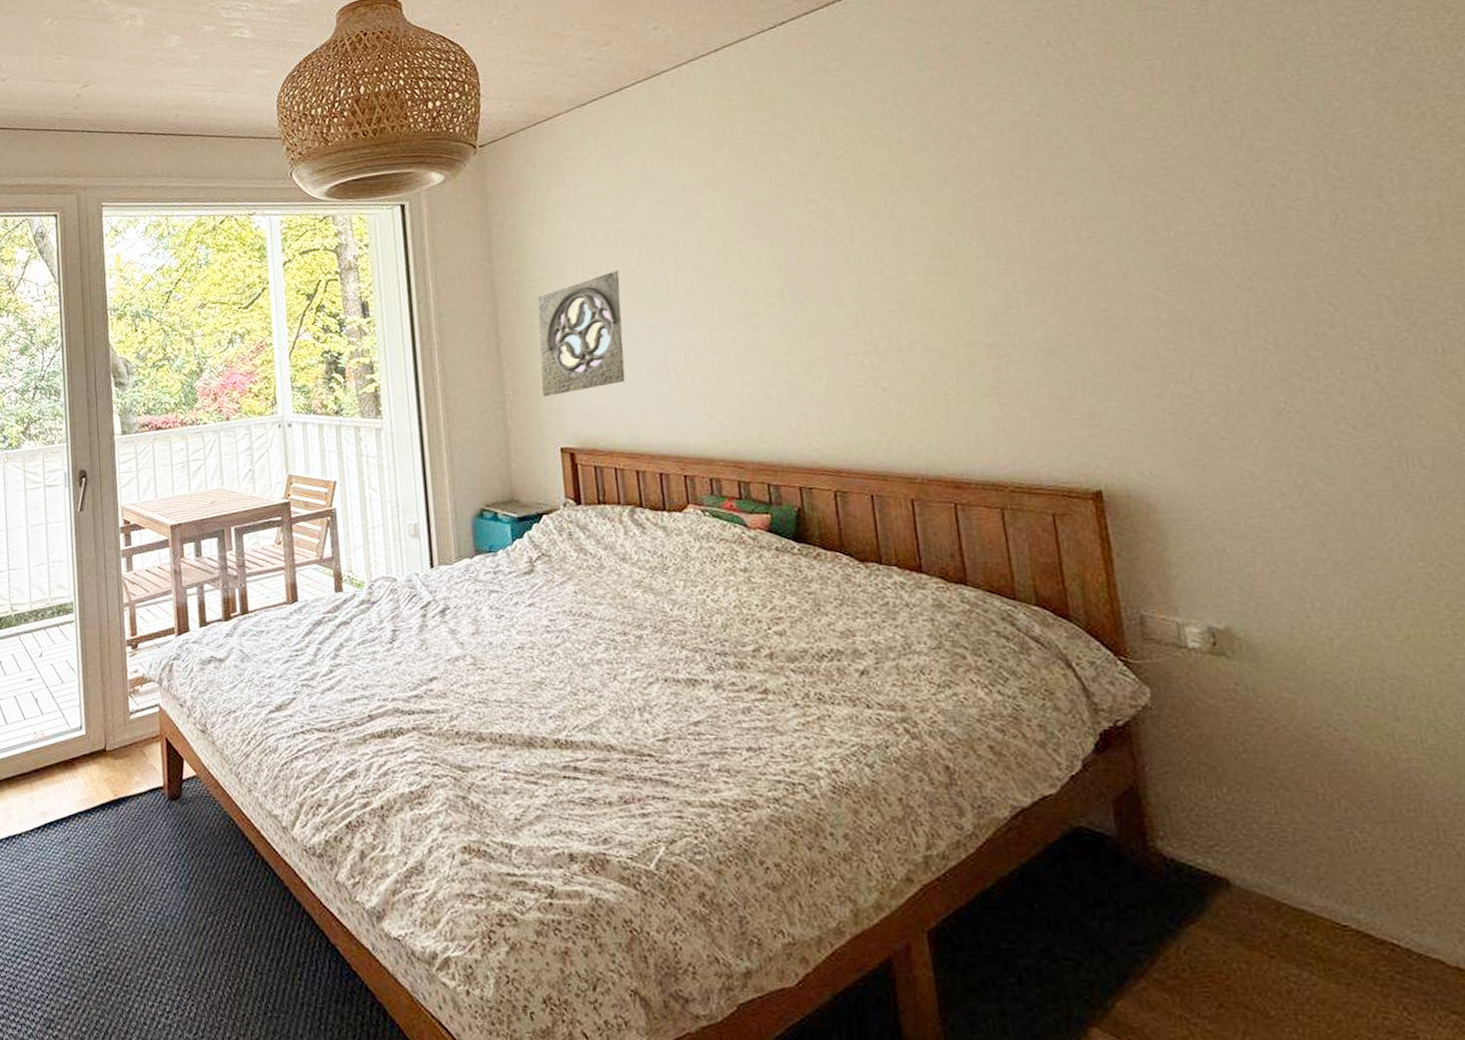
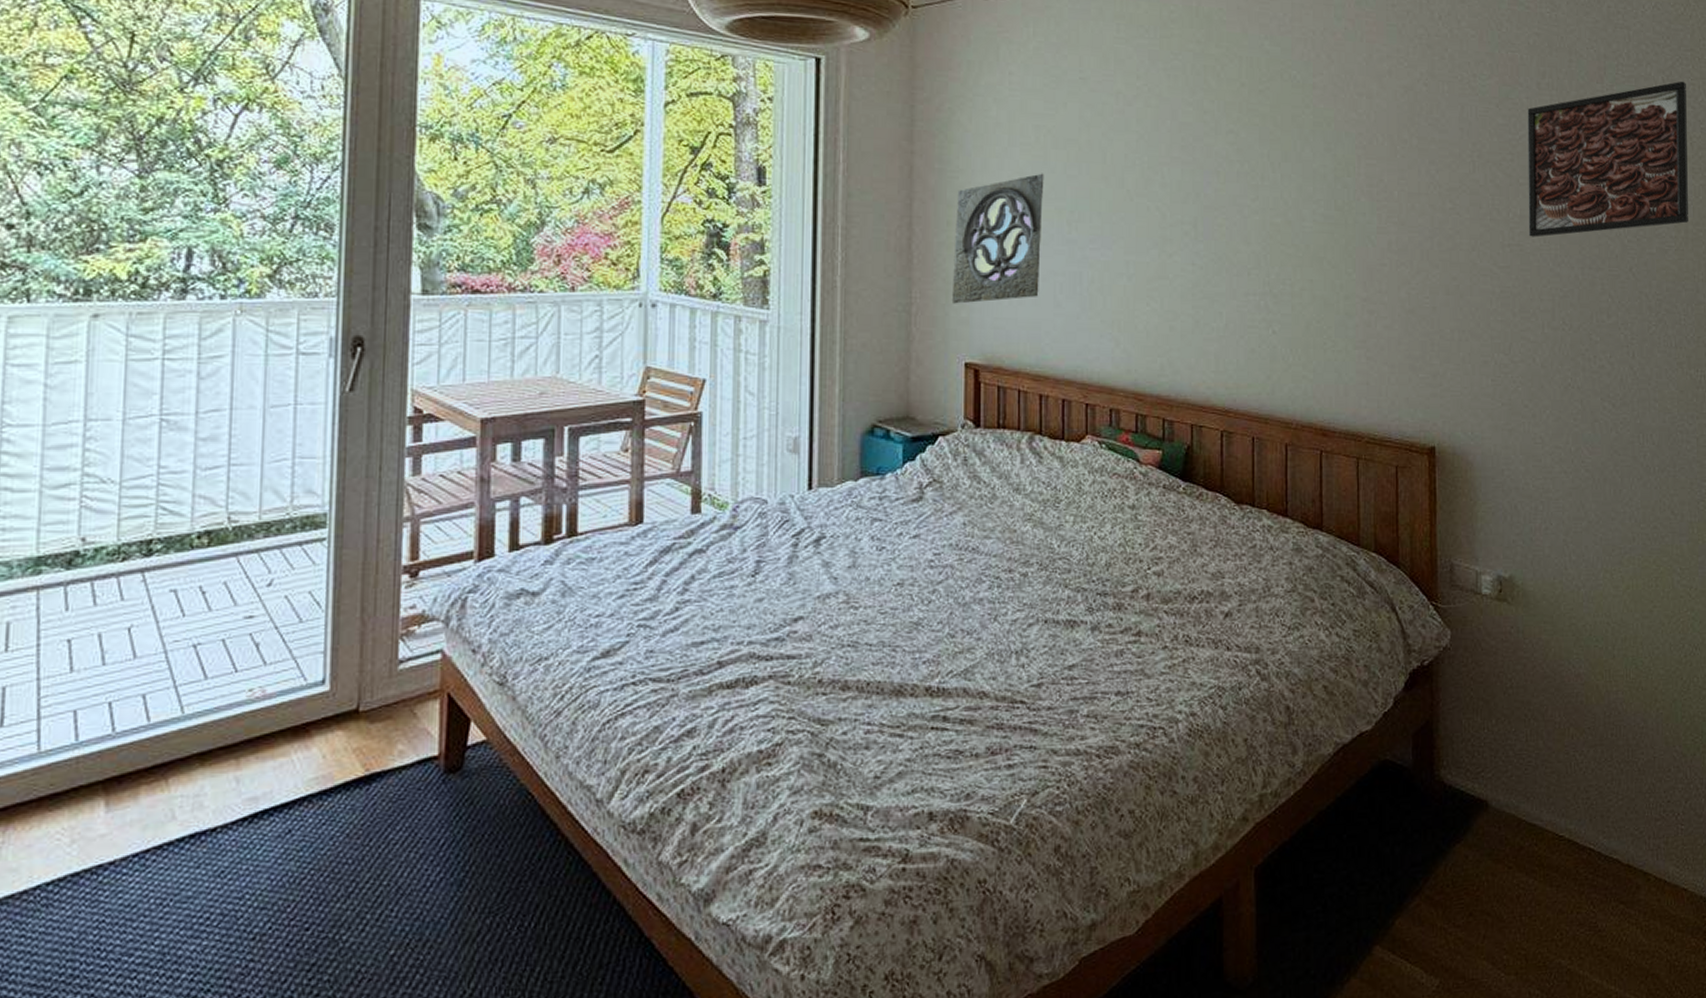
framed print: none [1179,45,1442,254] -> present [1527,81,1688,238]

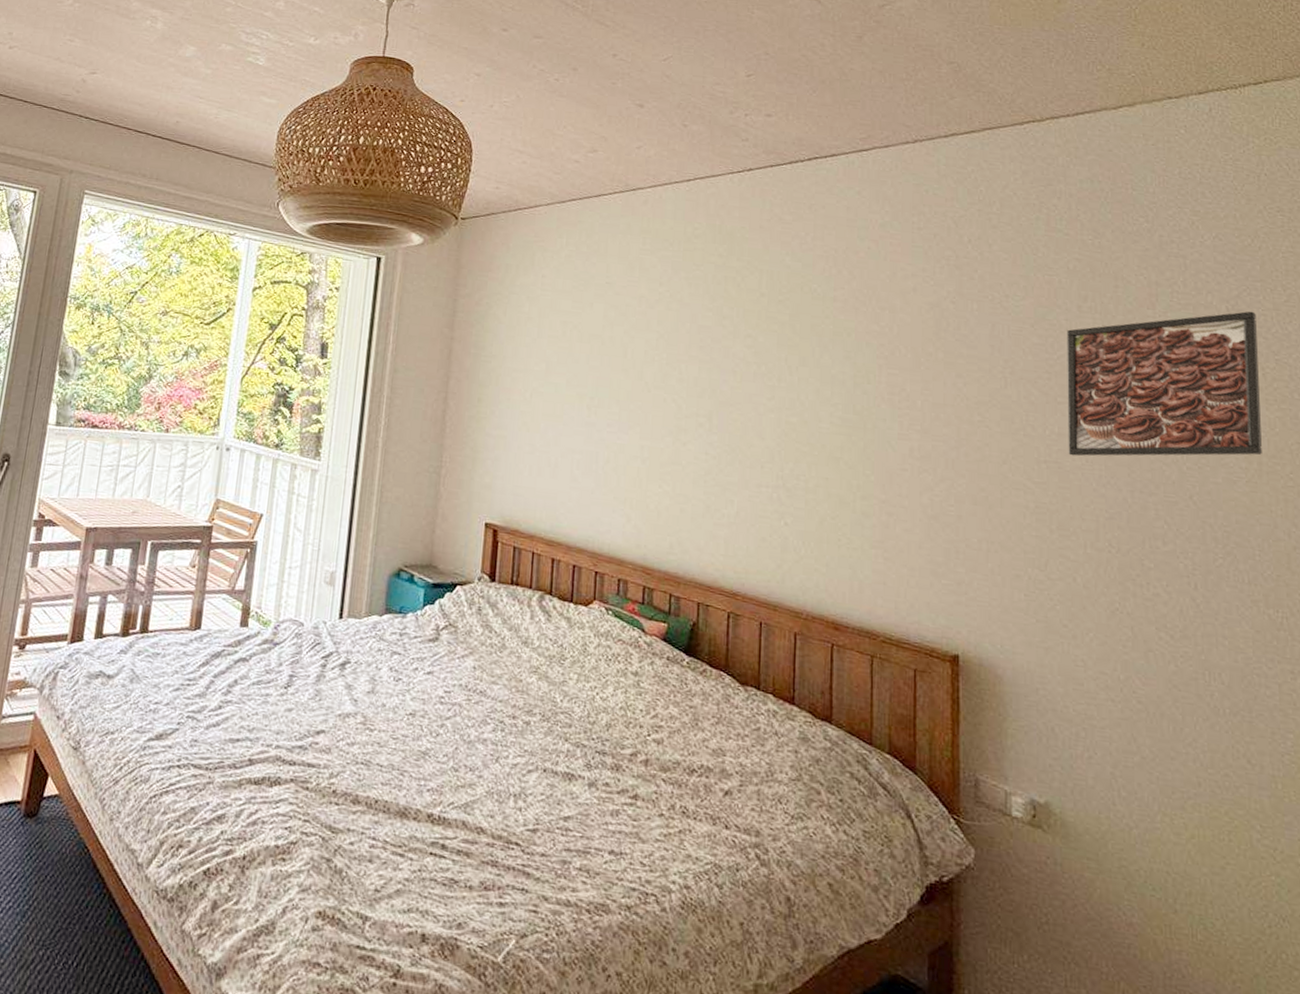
wall ornament: present [951,173,1044,304] -> none [477,362,569,471]

